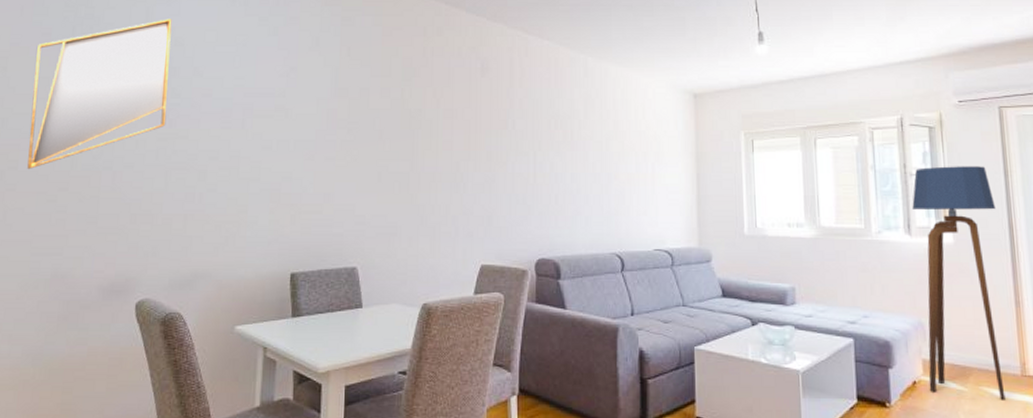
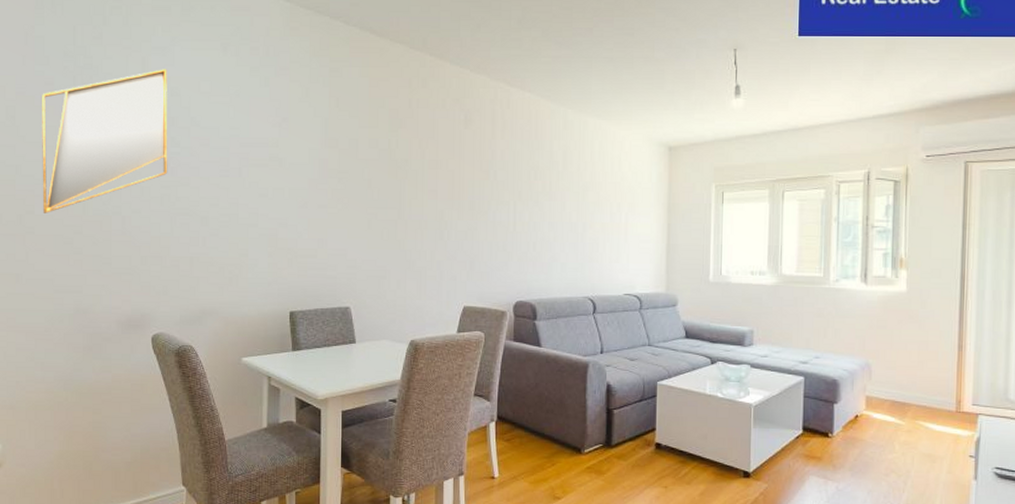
floor lamp: present [912,166,1006,400] -> none [869,219,950,433]

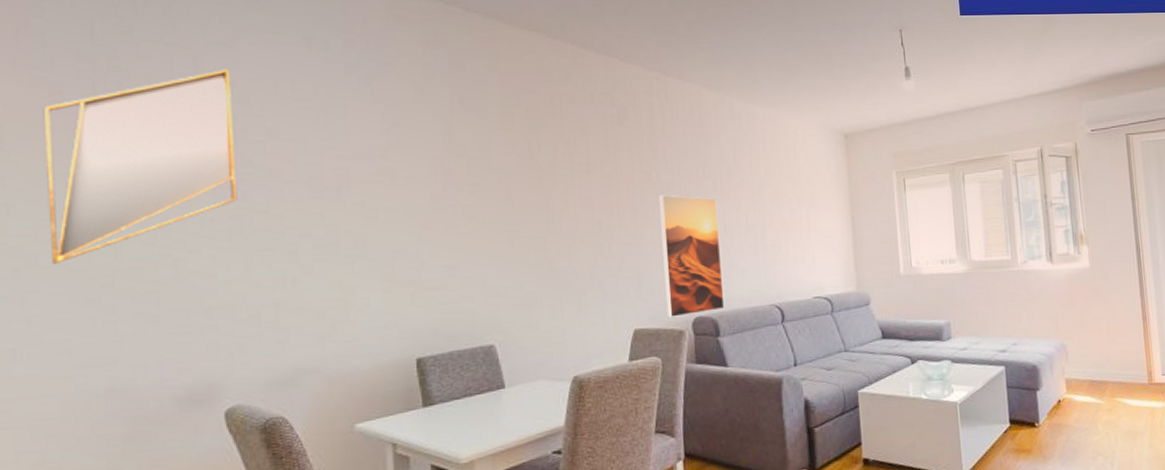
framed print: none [493,192,545,299] -> present [658,194,725,318]

